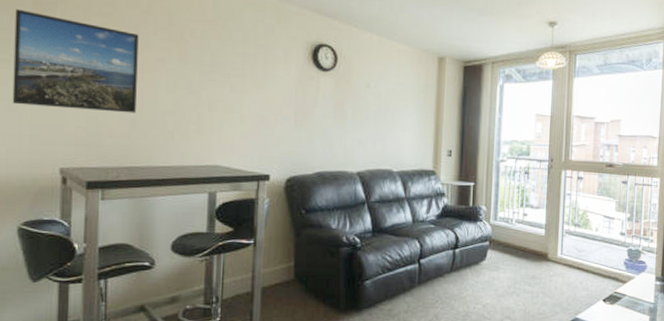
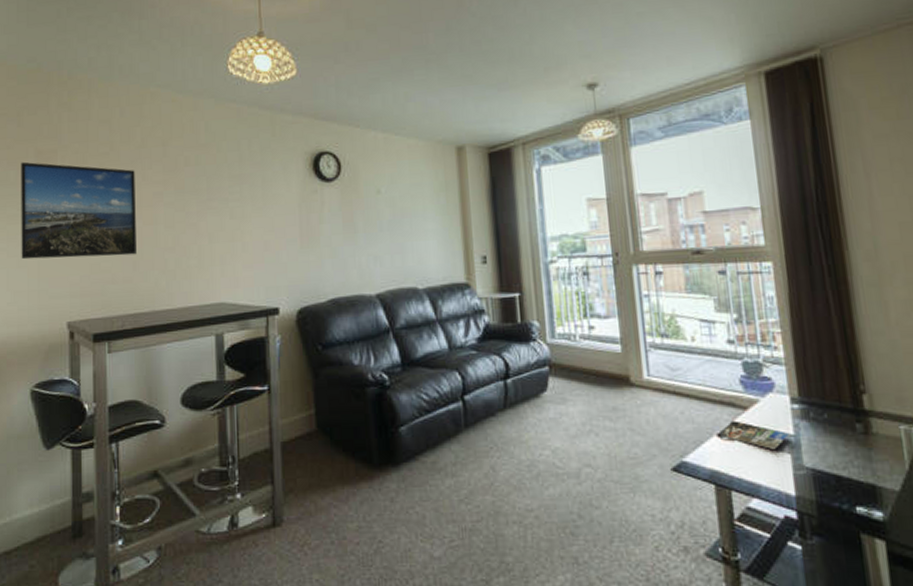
magazine: none [606,290,651,312] -> present [722,420,790,449]

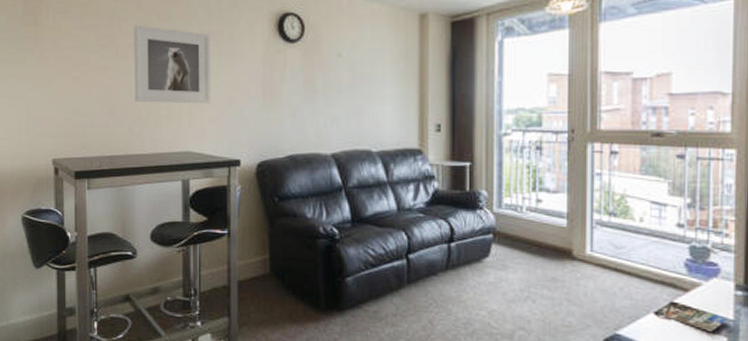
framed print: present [21,161,136,260] -> none [10,9,113,102]
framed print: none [159,171,244,253] -> present [134,25,210,104]

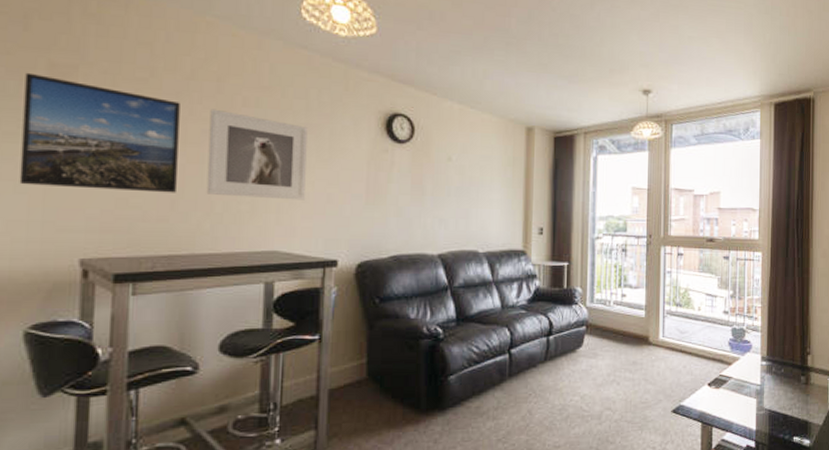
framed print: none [10,9,113,102] -> present [19,72,180,193]
magazine: present [659,301,729,331] -> none [711,373,757,395]

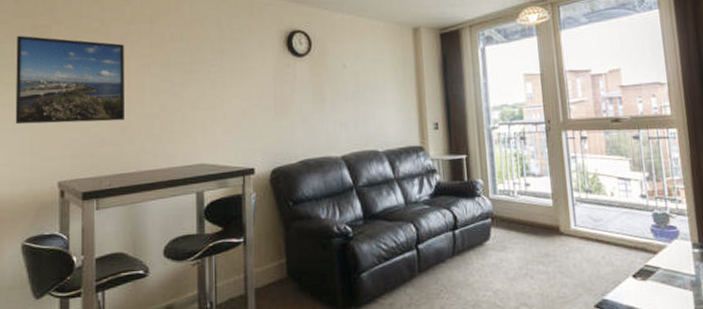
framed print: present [206,109,308,200] -> none [146,46,224,119]

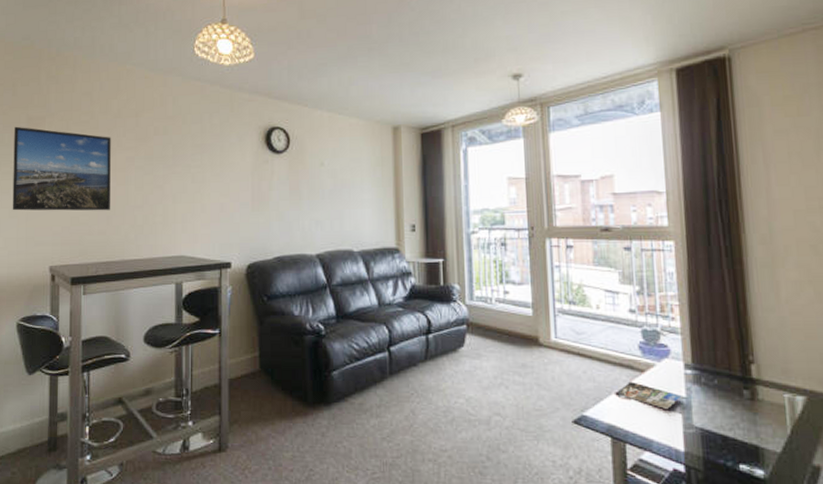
magazine: none [636,263,692,287] -> present [620,381,682,409]

